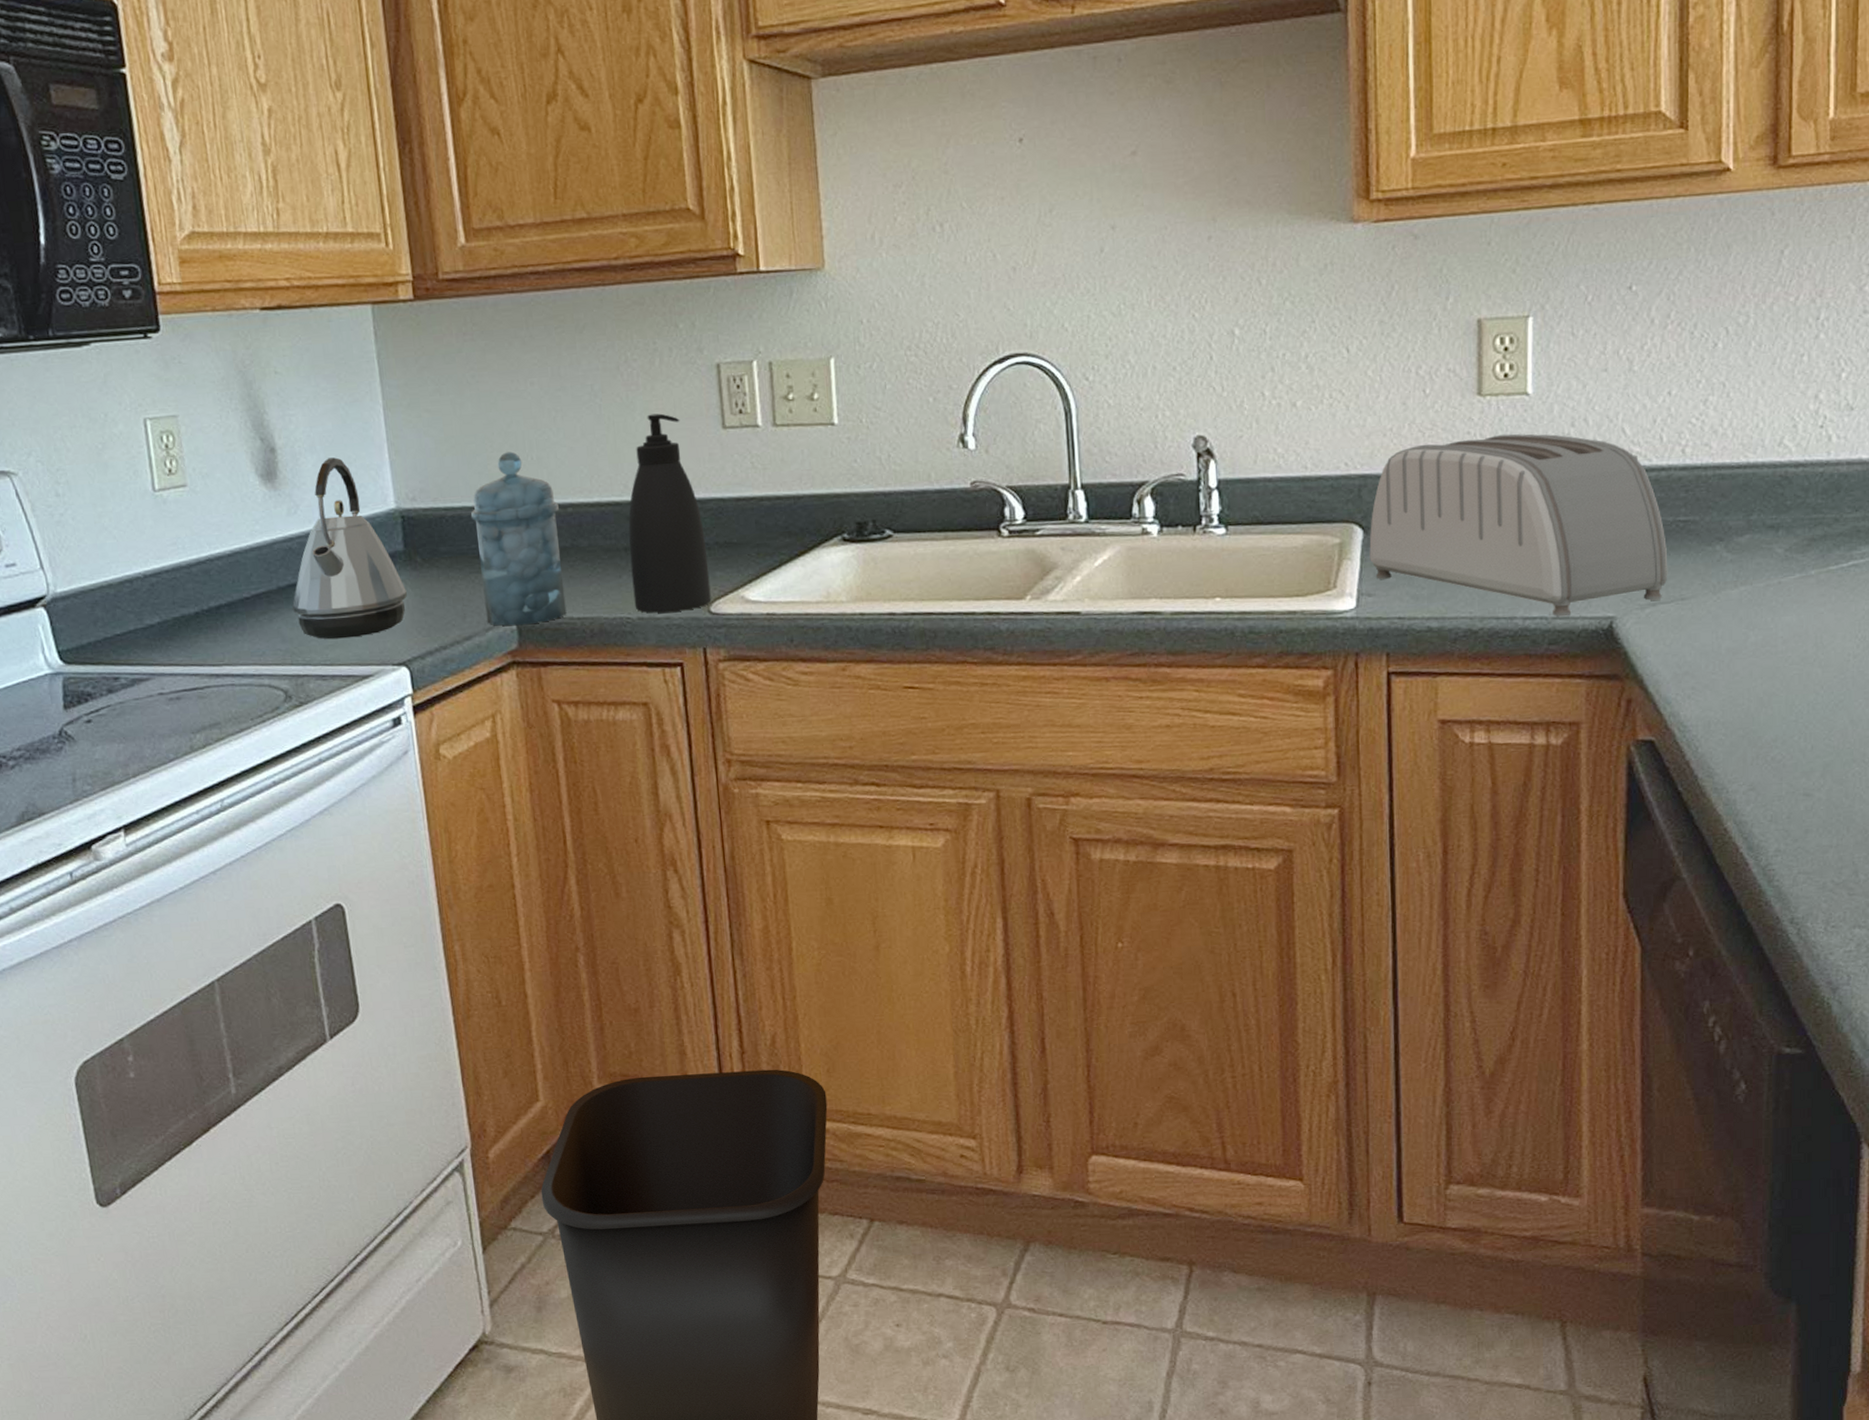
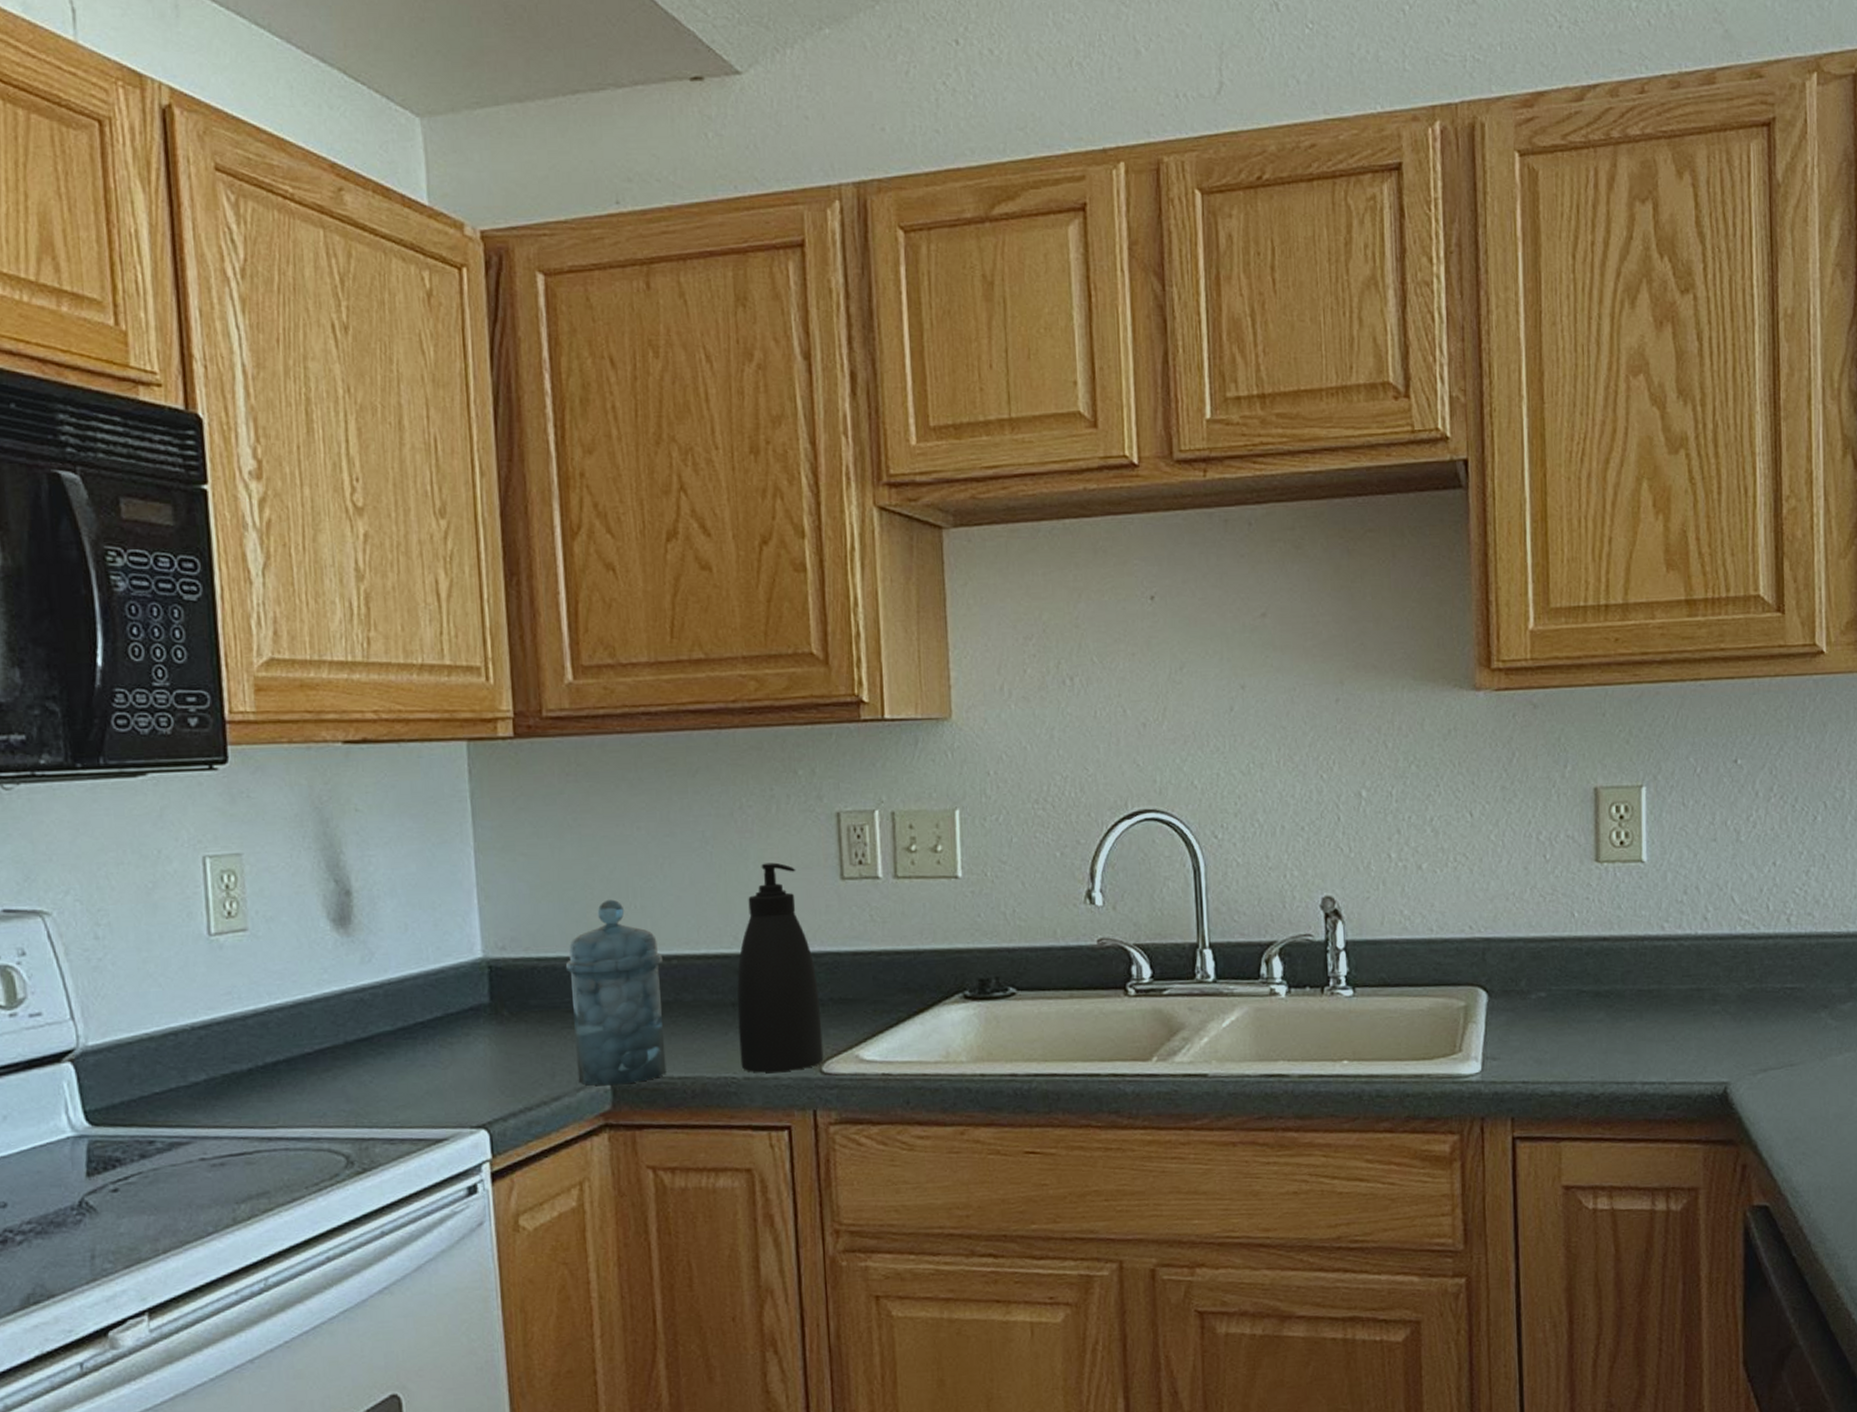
kettle: present [291,457,407,639] -> none [359,902,491,1099]
toaster: present [1369,433,1668,617] -> none [1493,900,1778,1082]

